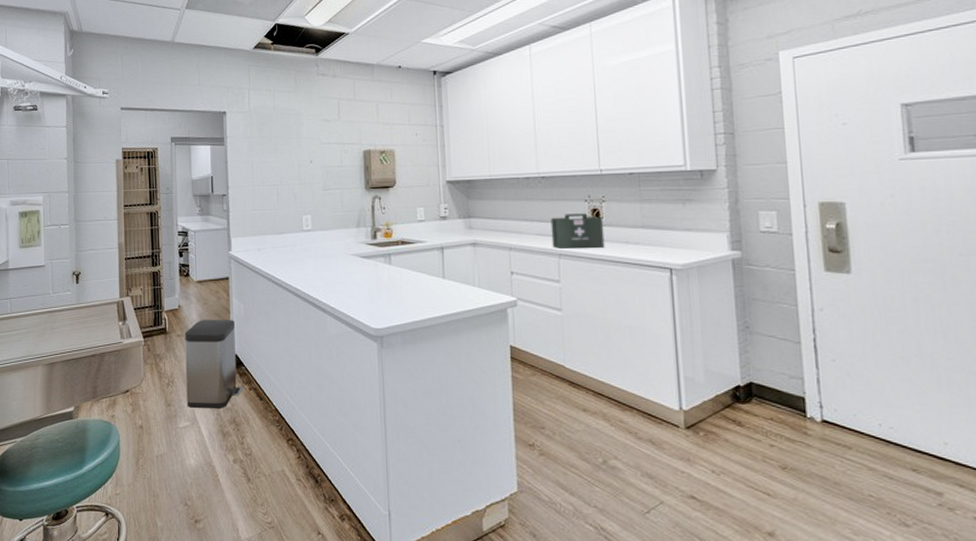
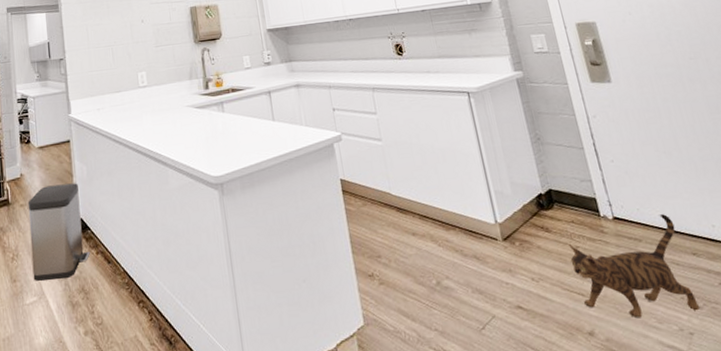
first-aid kit: present [550,213,605,248] -> none [361,49,411,83]
cat: none [761,424,907,529] -> present [568,214,700,318]

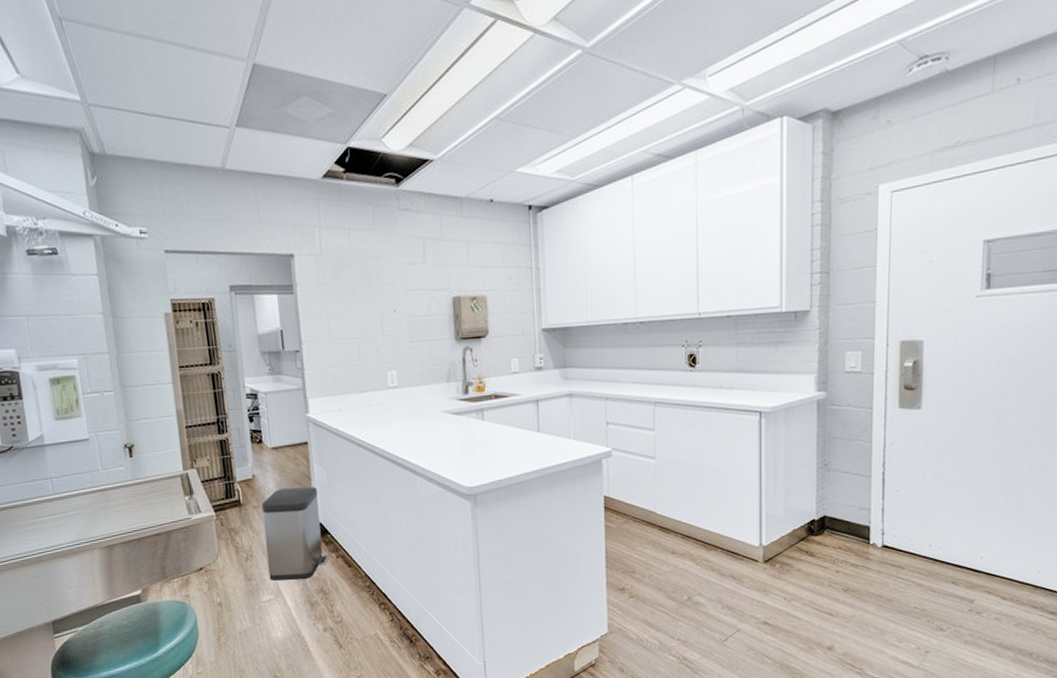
cat: present [568,214,700,318] -> none [827,545,943,637]

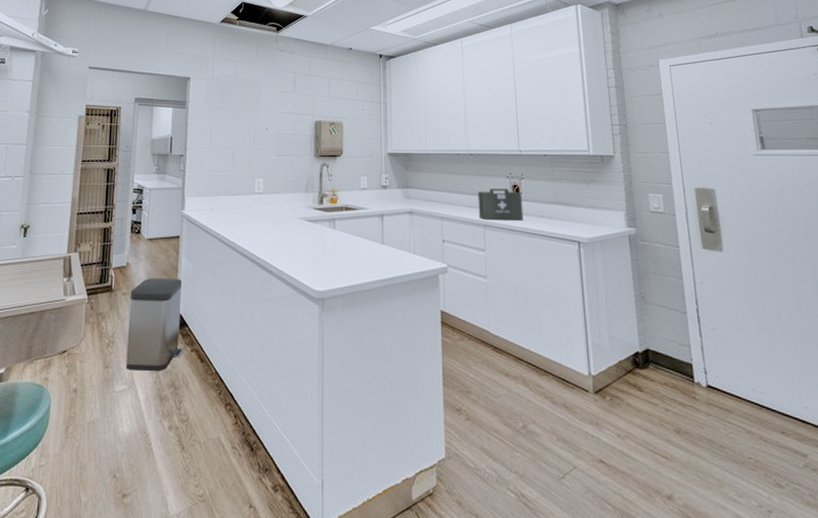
first-aid kit: none [647,359,700,396] -> present [477,188,524,220]

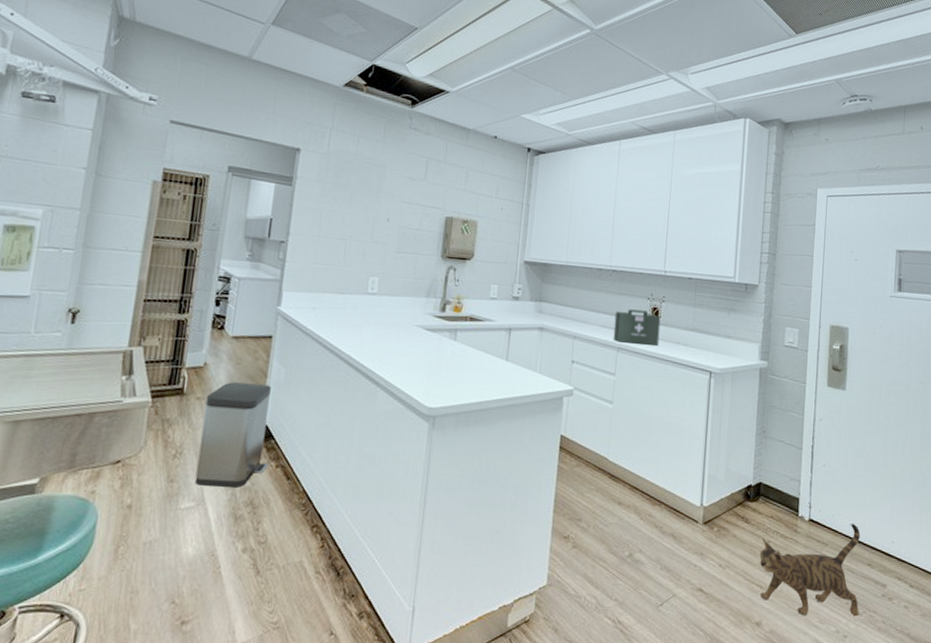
cat: none [658,389,781,490] -> present [759,524,860,617]

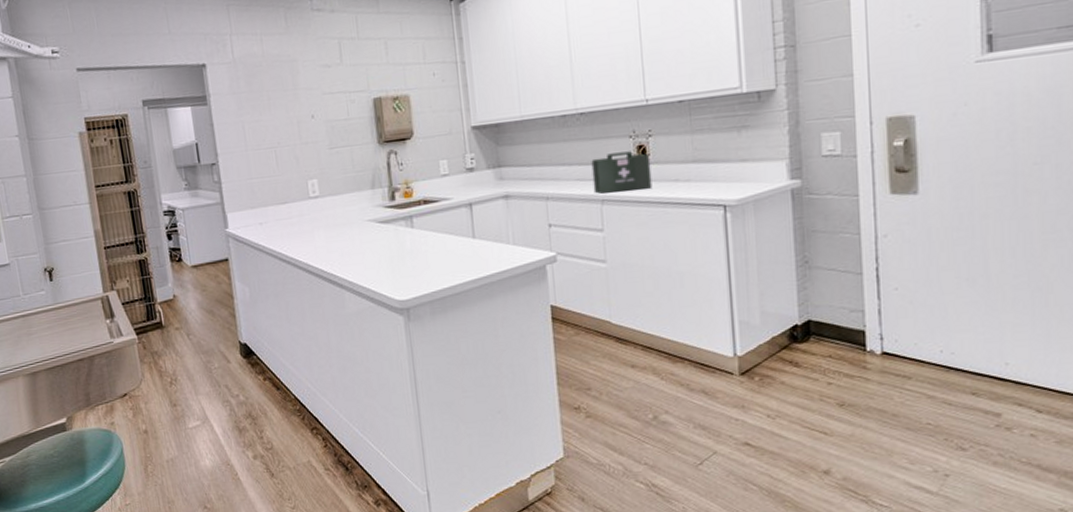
pedal bin: present [195,382,271,488] -> none [183,305,257,406]
cat: present [759,524,860,617] -> none [818,350,964,459]

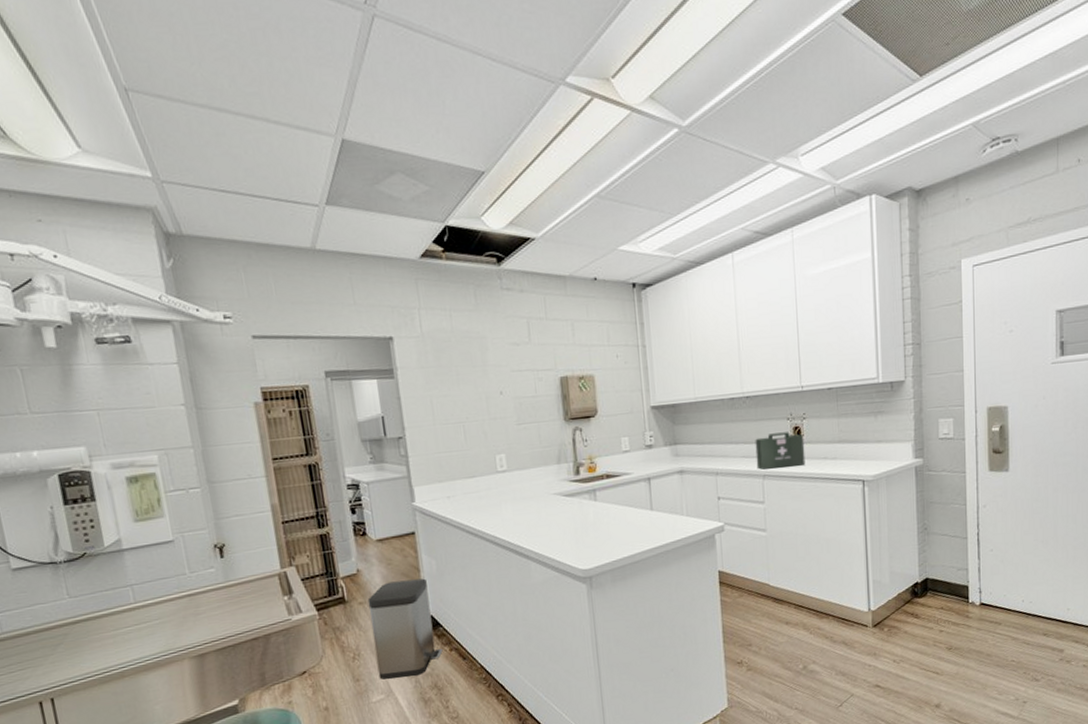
pedal bin: none [183,305,257,406] -> present [367,578,443,679]

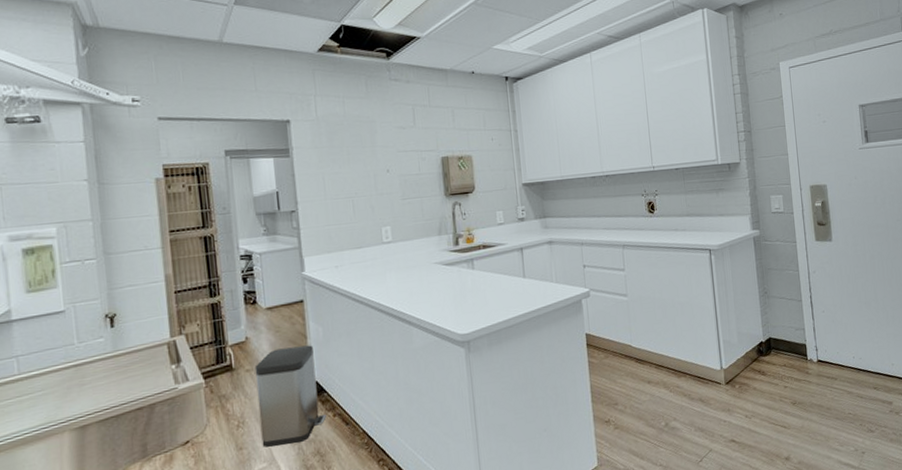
first-aid kit: present [755,432,806,470] -> none [614,206,659,240]

